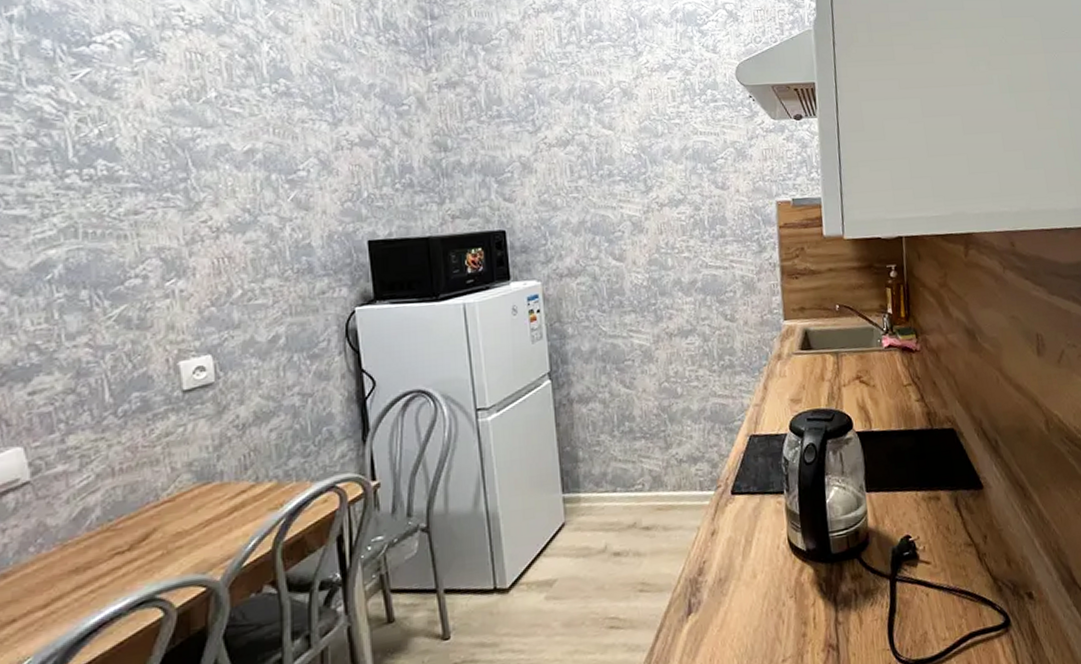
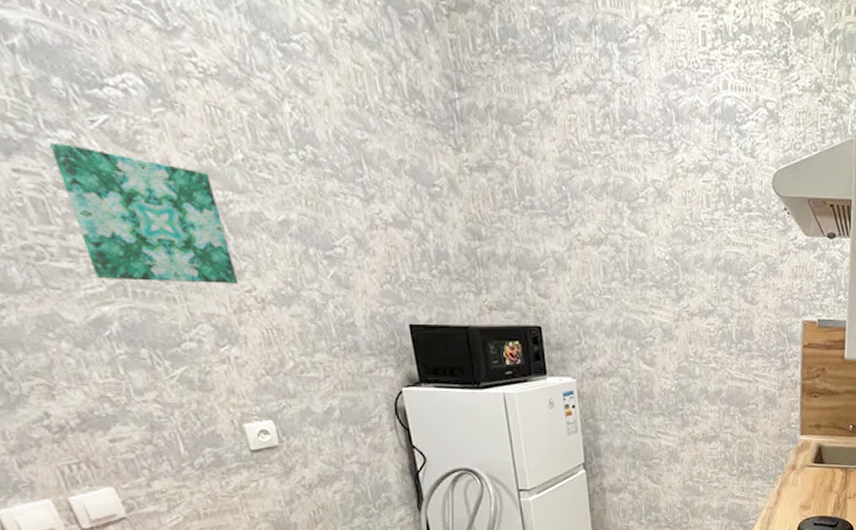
wall art: none [28,97,195,223] -> present [50,143,239,284]

